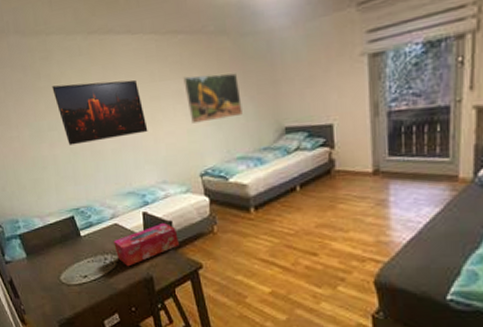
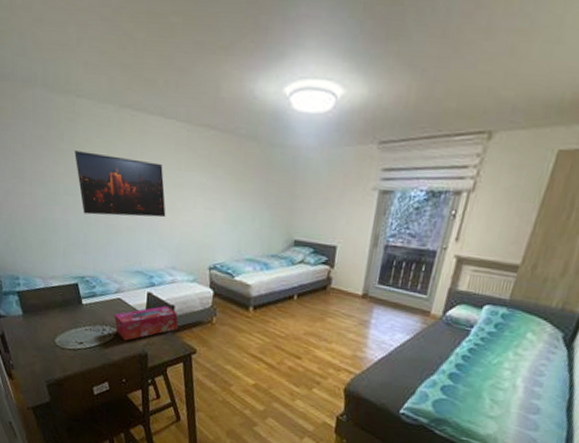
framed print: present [183,73,243,124] -> none [208,172,260,221]

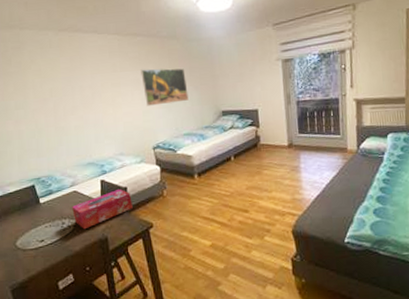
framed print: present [74,151,166,218] -> none [22,69,109,122]
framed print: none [208,172,260,221] -> present [140,68,189,106]

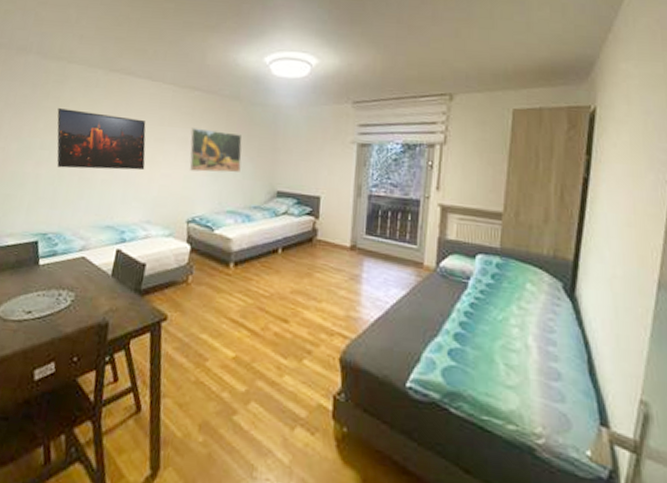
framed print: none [22,69,109,122] -> present [56,108,146,171]
tissue box: present [72,188,133,230] -> none [74,263,149,308]

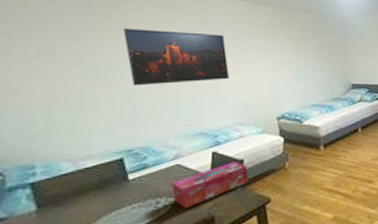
tissue box: none [74,263,149,308] -> present [172,161,249,209]
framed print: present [189,127,242,173] -> none [270,38,319,75]

